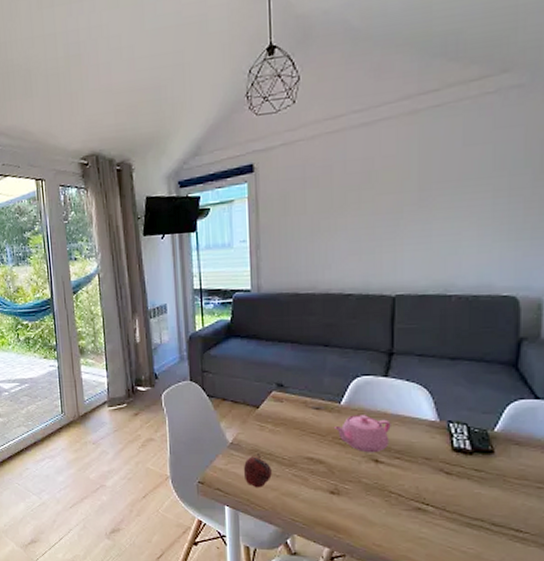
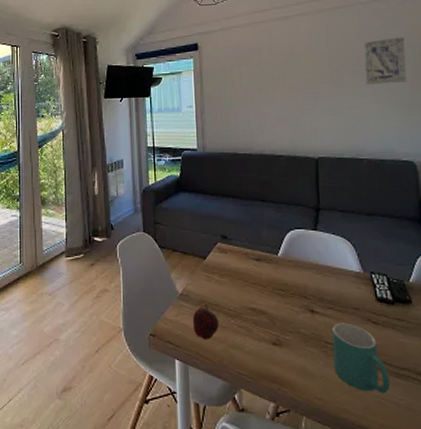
teapot: present [333,415,391,453] -> none [272,266,323,304]
mug: none [397,473,460,543] -> present [332,323,391,394]
wall art: none [464,139,522,205] -> present [363,36,407,85]

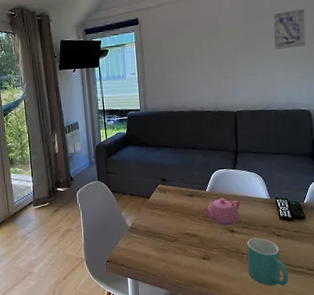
apple: present [192,305,219,340] -> none [140,234,161,261]
teapot: none [272,266,323,304] -> present [202,198,240,226]

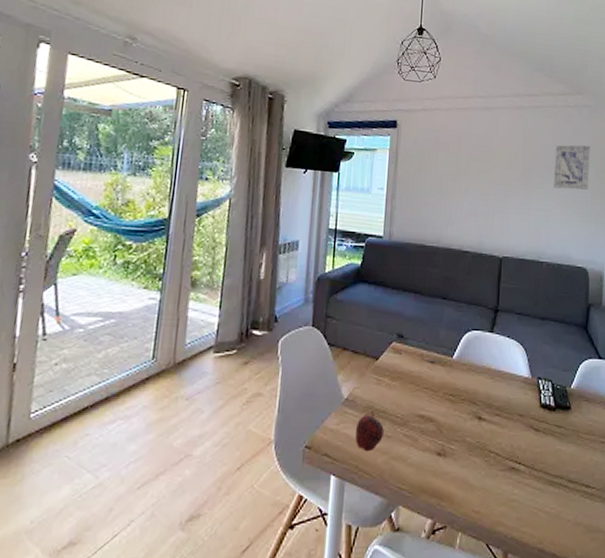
apple: none [140,234,161,261] -> present [355,411,384,452]
teapot: present [202,198,240,226] -> none [445,370,494,410]
mug: present [247,237,289,286] -> none [494,430,544,503]

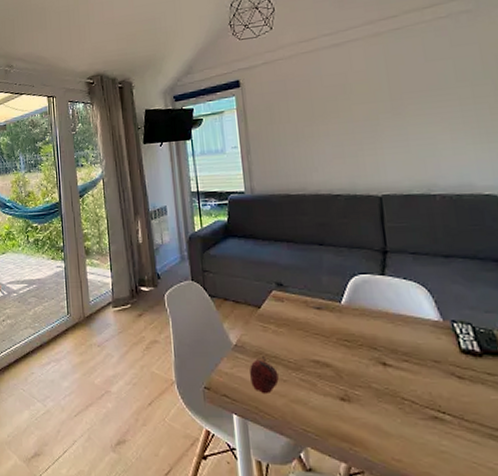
wall art: present [553,144,590,190] -> none [429,55,485,112]

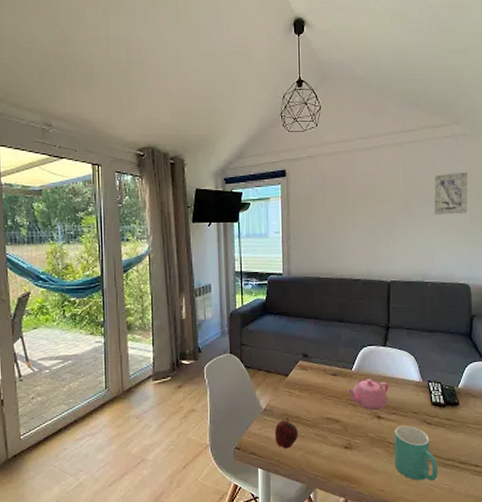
teapot: none [336,315,395,356] -> present [346,379,389,411]
mug: none [409,377,483,457] -> present [394,425,439,481]
wall art: none [429,55,485,112] -> present [433,171,468,215]

